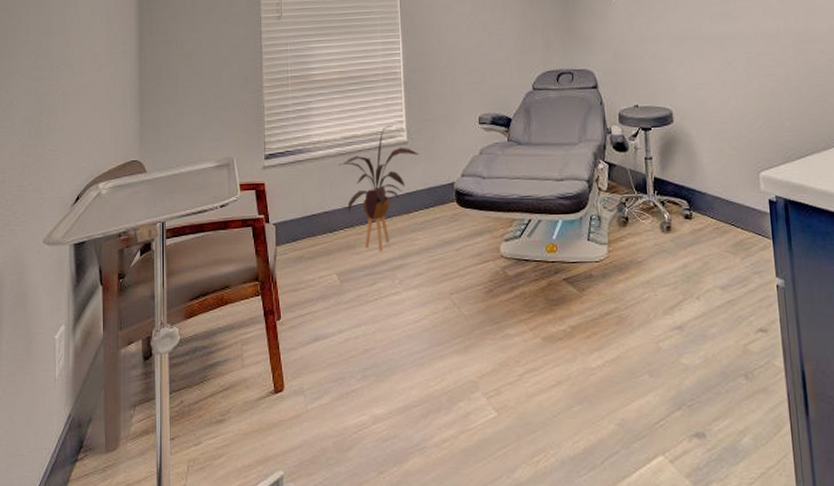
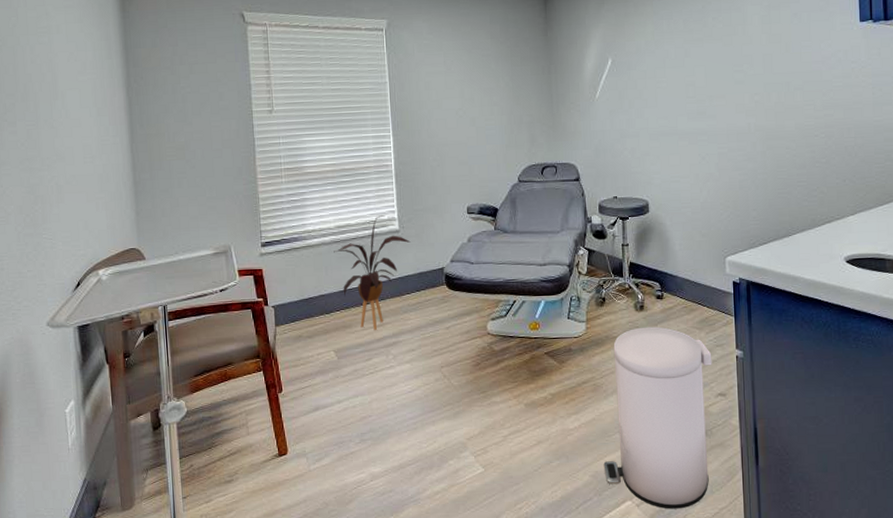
pedal bin: none [631,250,753,467] -> present [603,326,712,509]

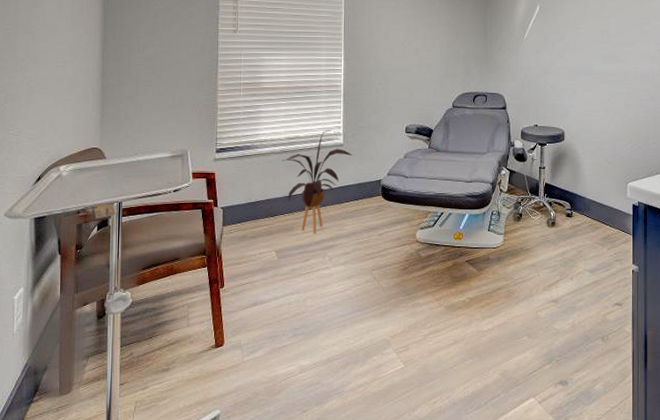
pedal bin: present [603,326,712,509] -> none [511,241,612,407]

